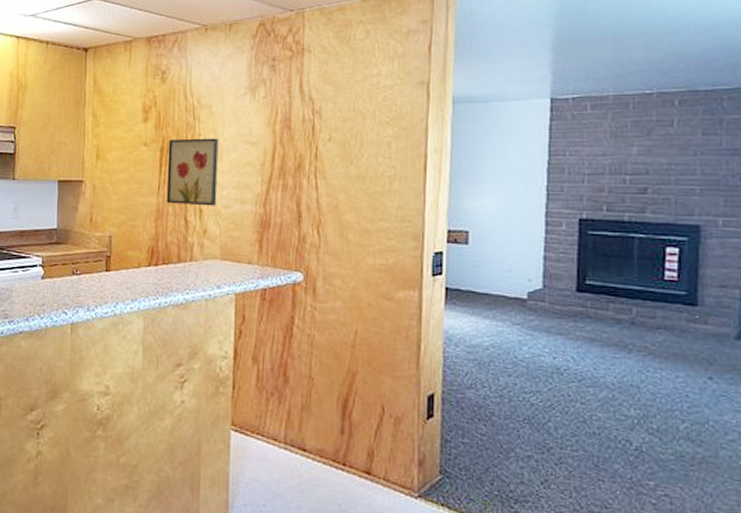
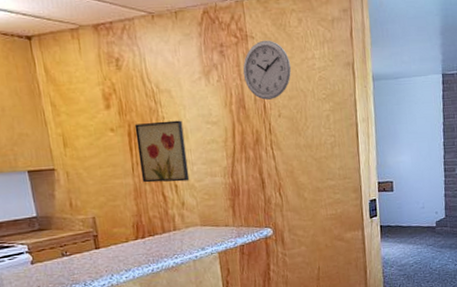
wall clock: none [293,54,351,120] -> present [242,40,292,100]

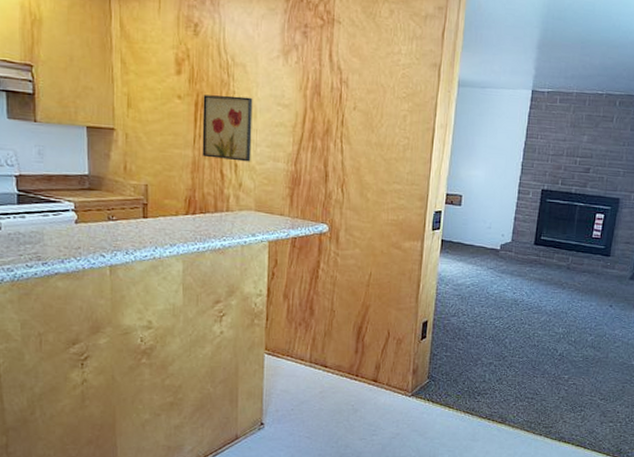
wall clock: present [242,40,292,100] -> none [323,27,375,90]

